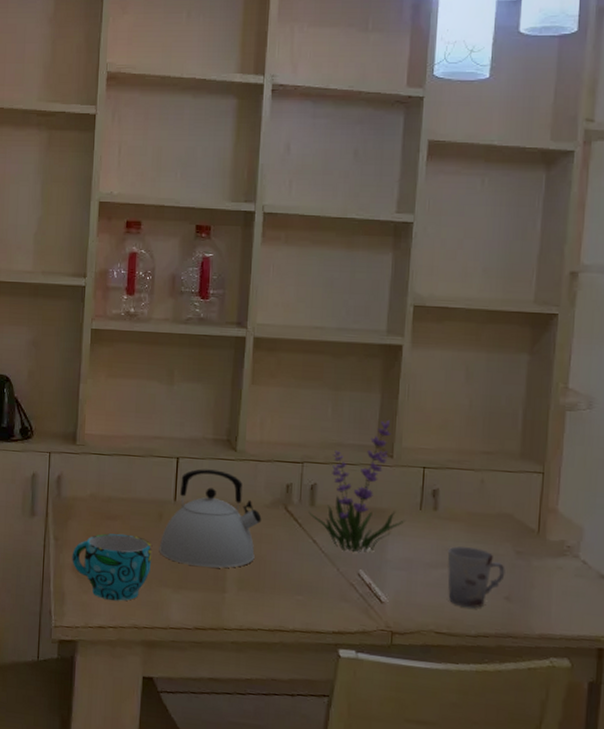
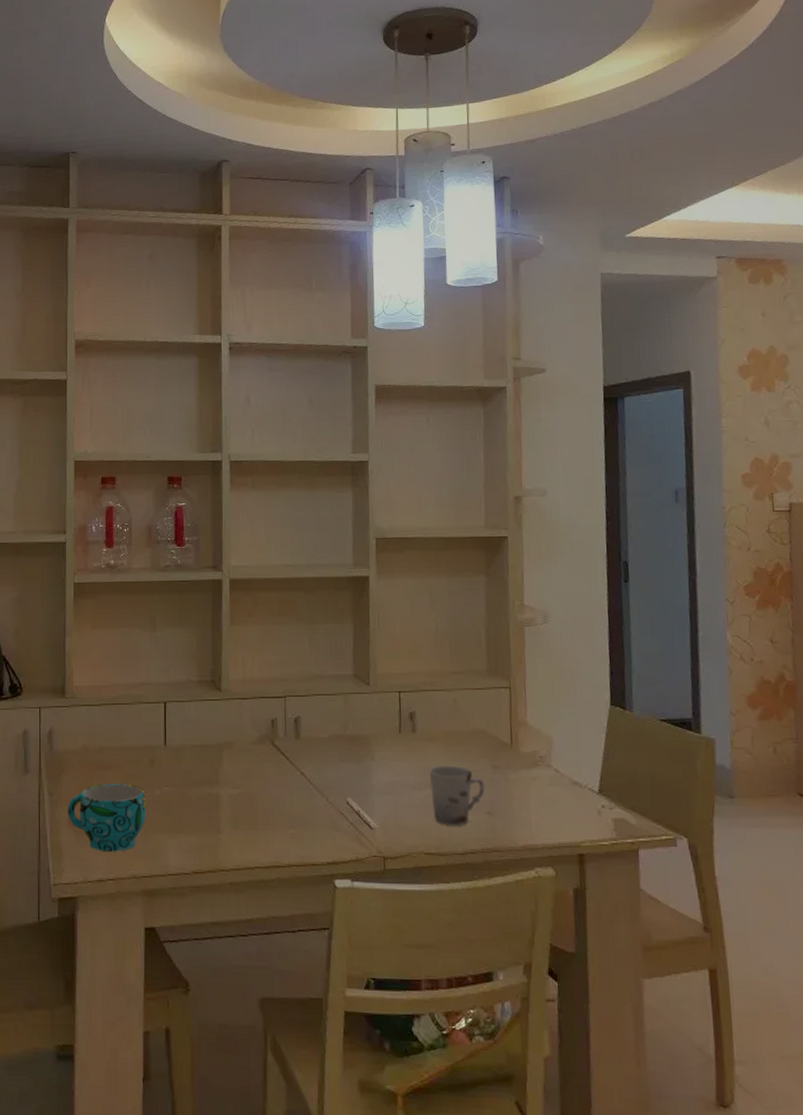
kettle: present [159,469,262,568] -> none [152,711,250,809]
plant: present [308,421,405,553] -> none [294,649,387,781]

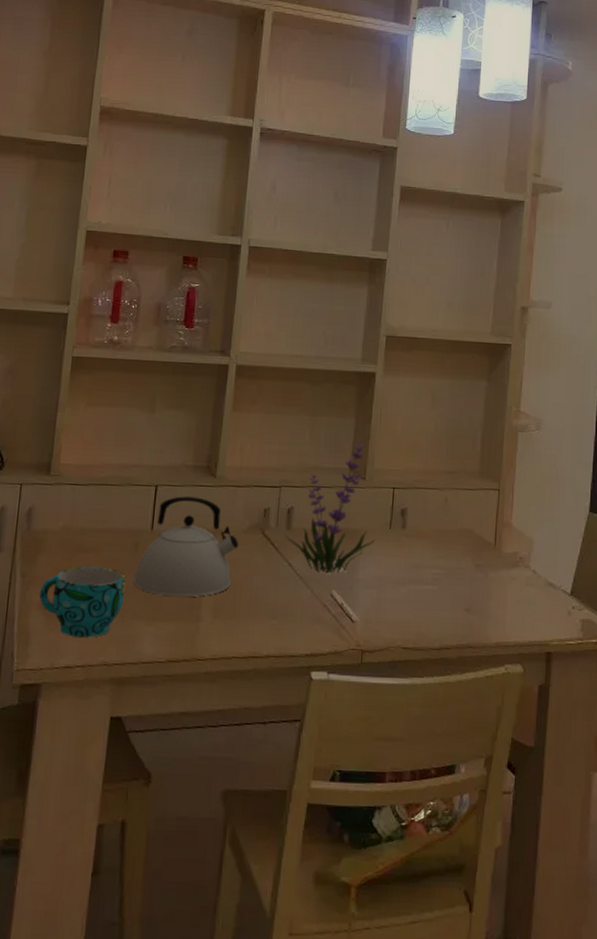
kettle: none [152,711,250,809] -> present [133,496,239,597]
plant: none [294,649,387,781] -> present [285,444,376,574]
cup: present [429,766,485,826] -> none [414,563,466,622]

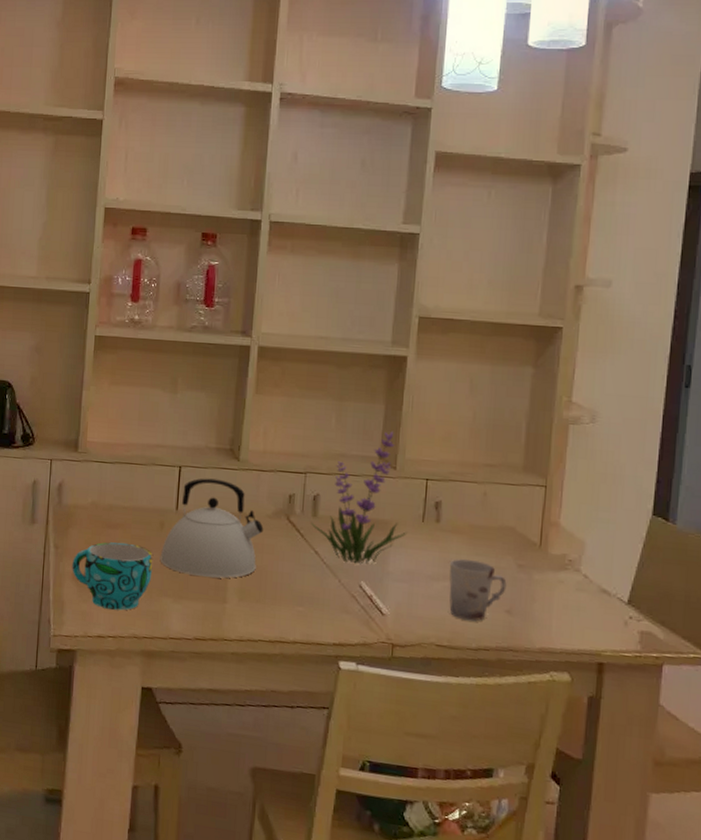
cup: none [414,563,466,622] -> present [449,559,507,622]

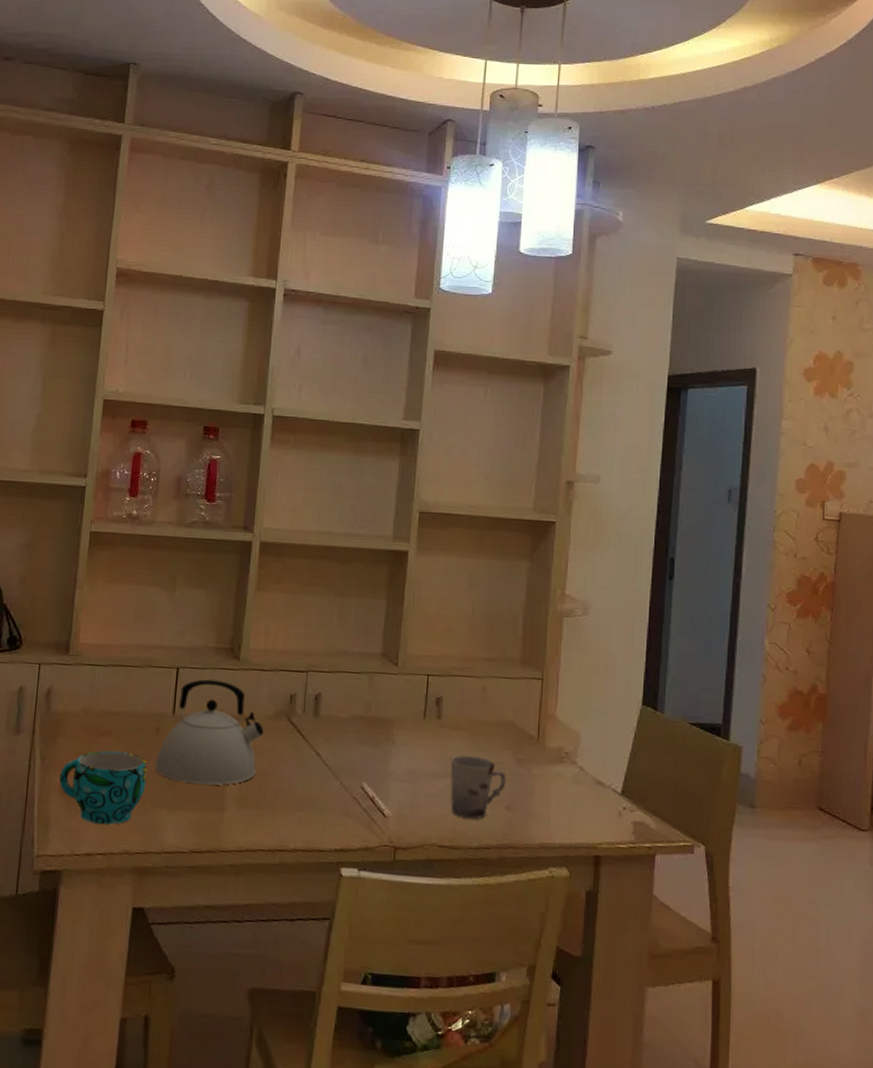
plant: present [311,432,407,565] -> none [312,628,409,765]

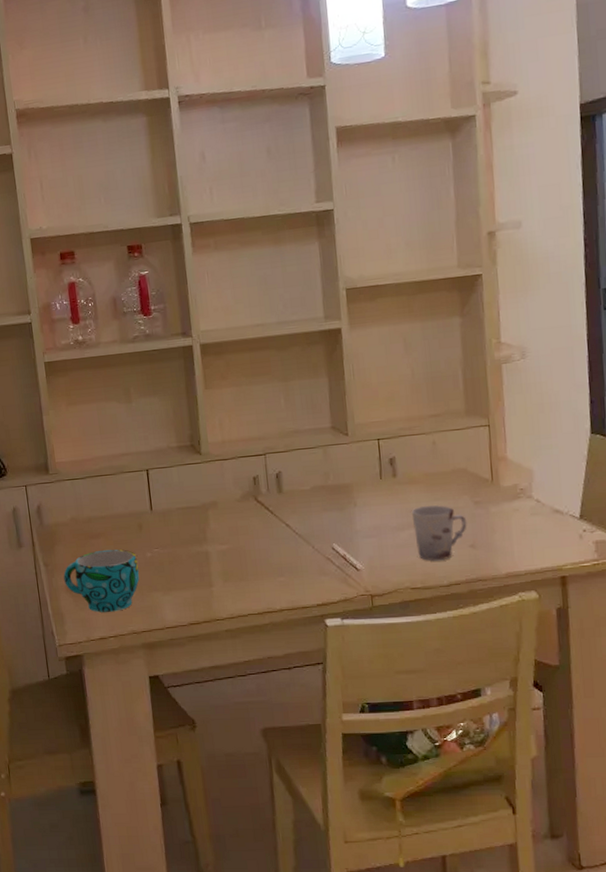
kettle: present [154,679,264,785] -> none [143,475,235,568]

